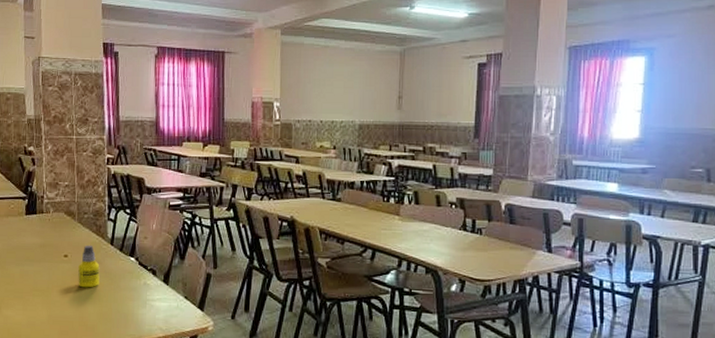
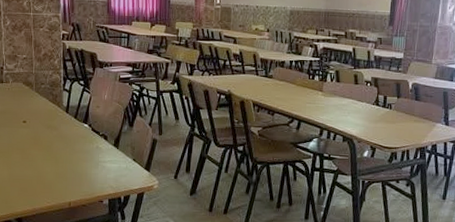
bottle: present [78,245,100,288] -> none [36,112,56,151]

